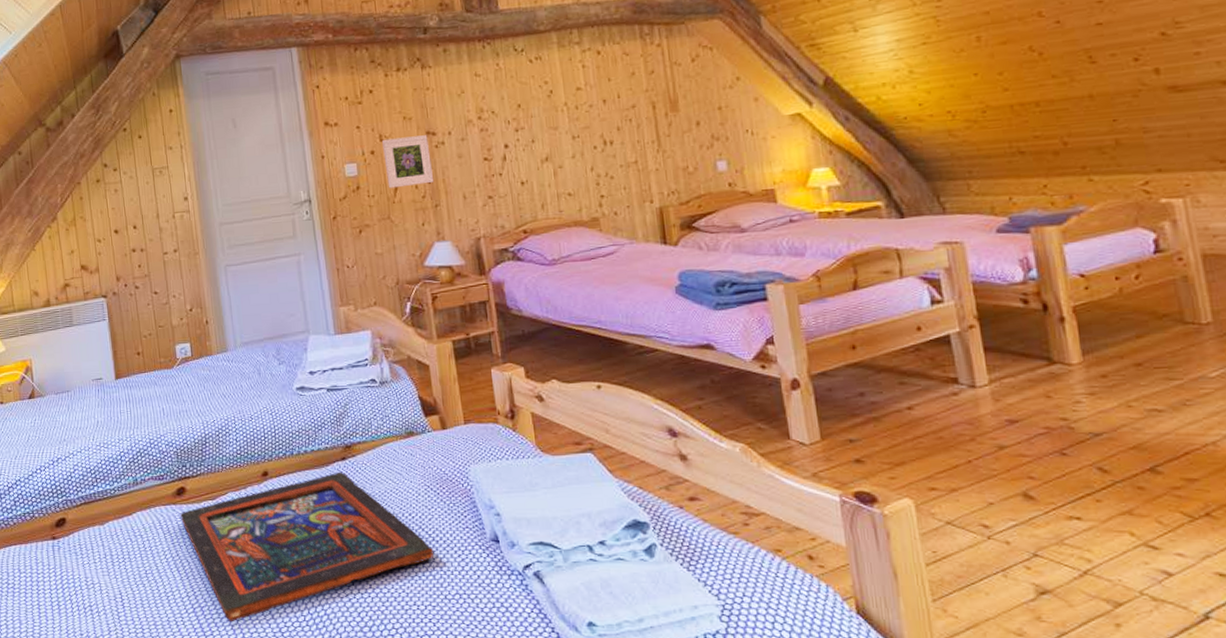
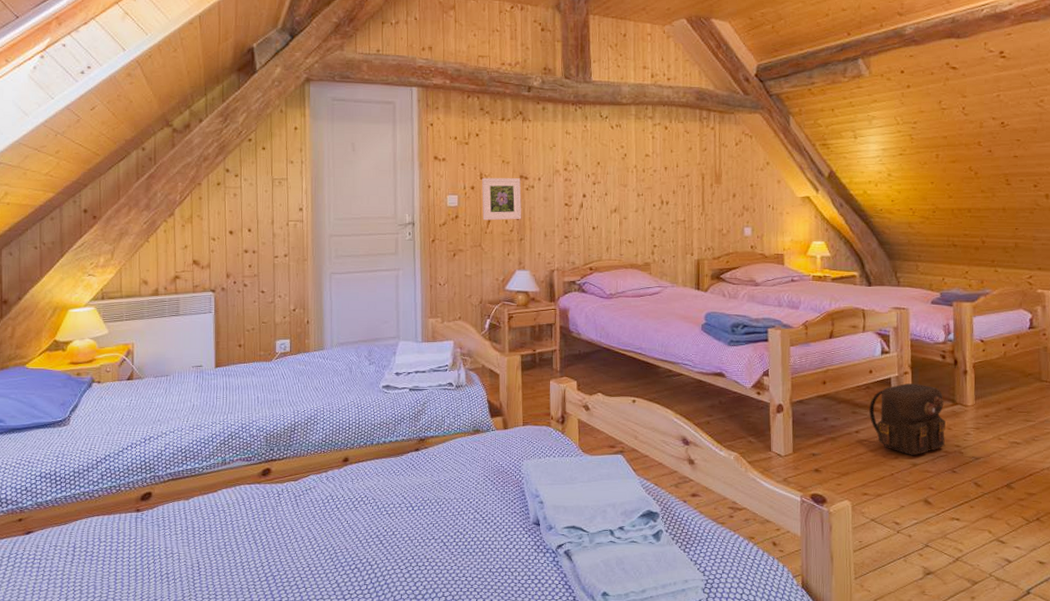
religious icon: present [180,471,434,622] -> none [263,461,485,590]
backpack: none [923,340,1044,436] -> present [869,383,946,456]

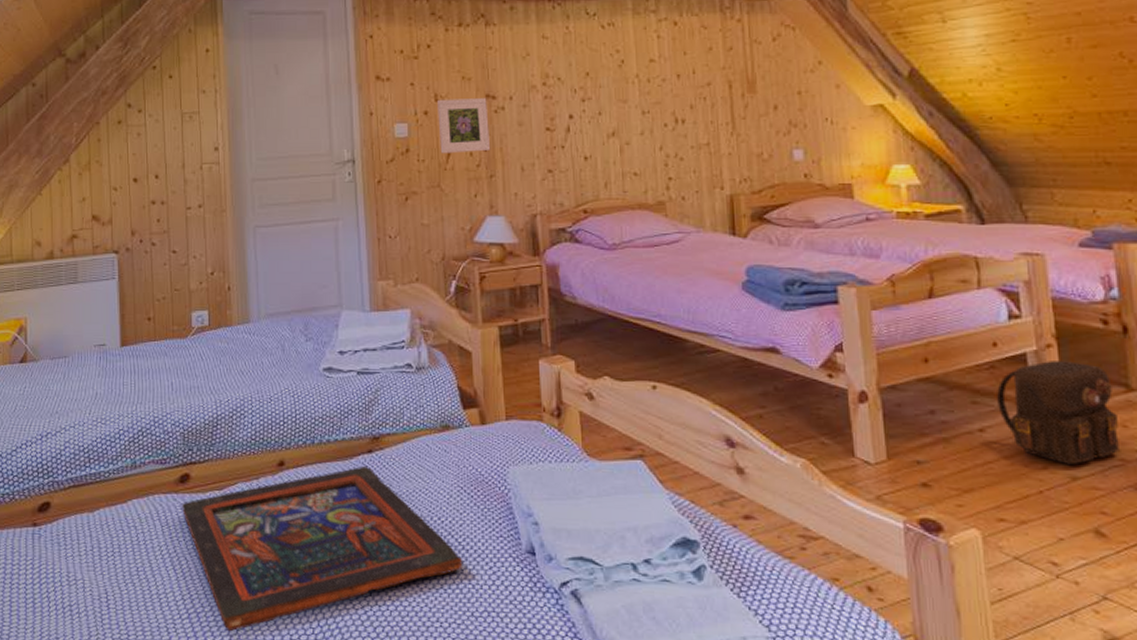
religious icon: none [263,461,485,590] -> present [182,465,463,632]

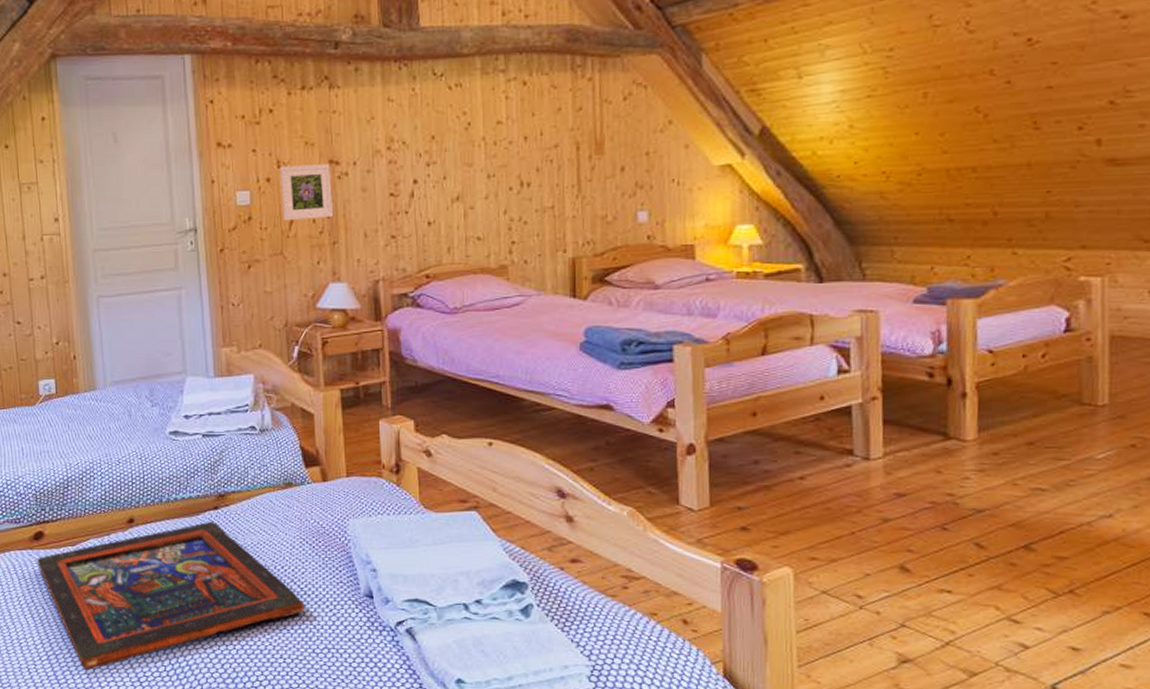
backpack: present [997,361,1119,466] -> none [819,412,933,509]

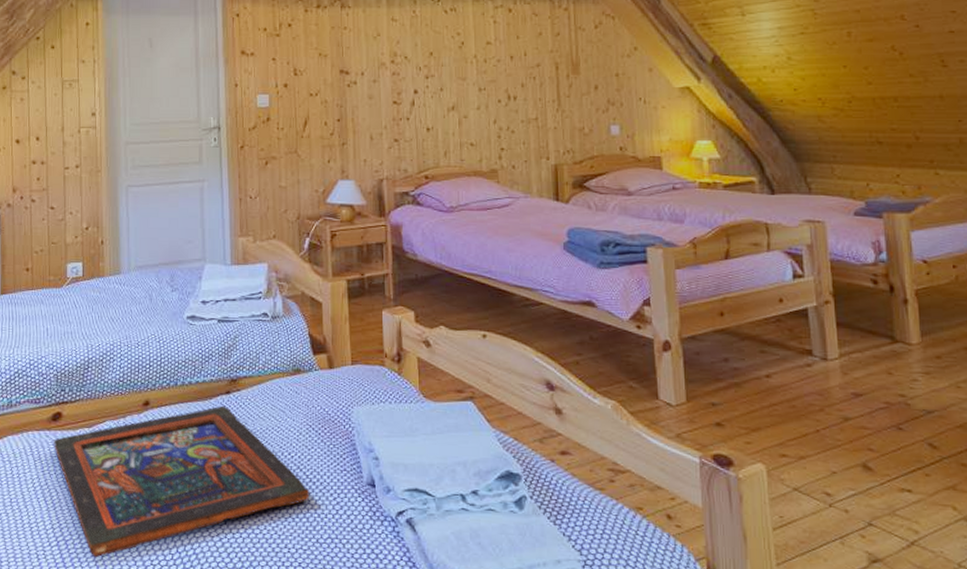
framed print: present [280,164,334,221] -> none [296,73,344,123]

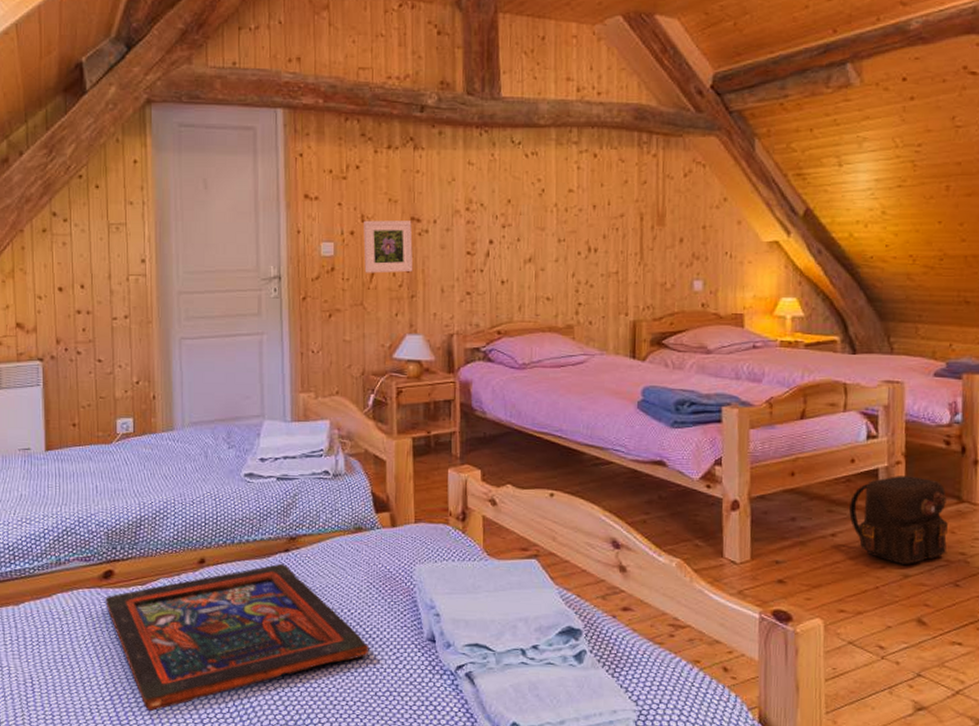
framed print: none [296,73,344,123] -> present [363,220,413,273]
backpack: none [782,315,885,408] -> present [849,476,948,566]

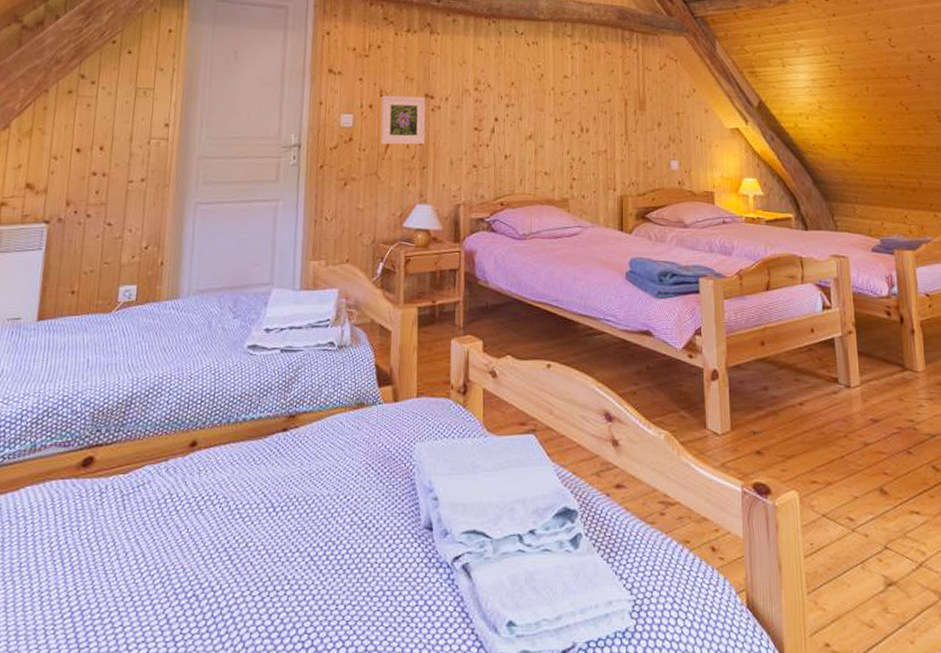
religious icon: present [105,563,370,712] -> none [80,444,364,630]
backpack: present [849,476,948,566] -> none [813,345,897,434]

